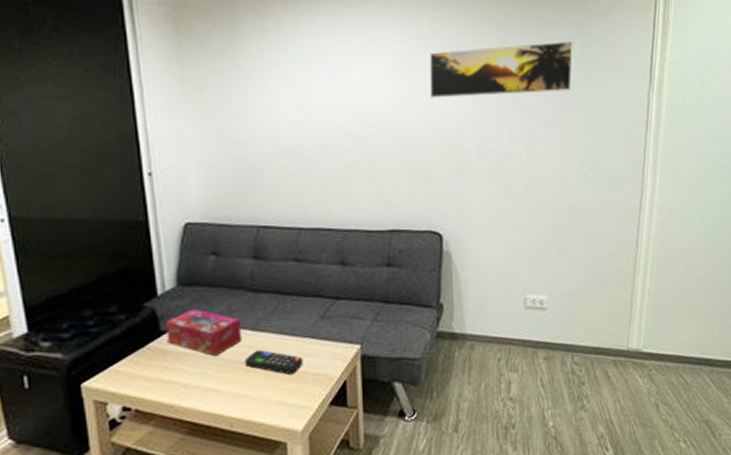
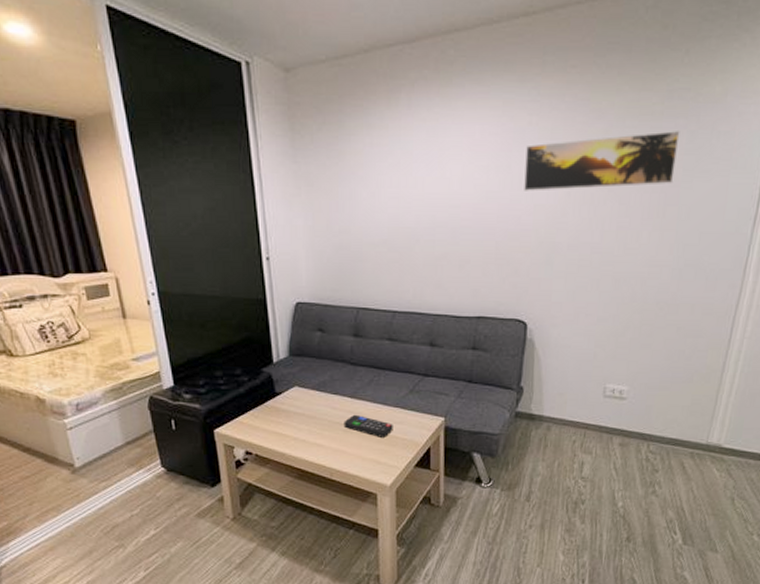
tissue box: present [166,309,242,357] -> none [280,376,342,418]

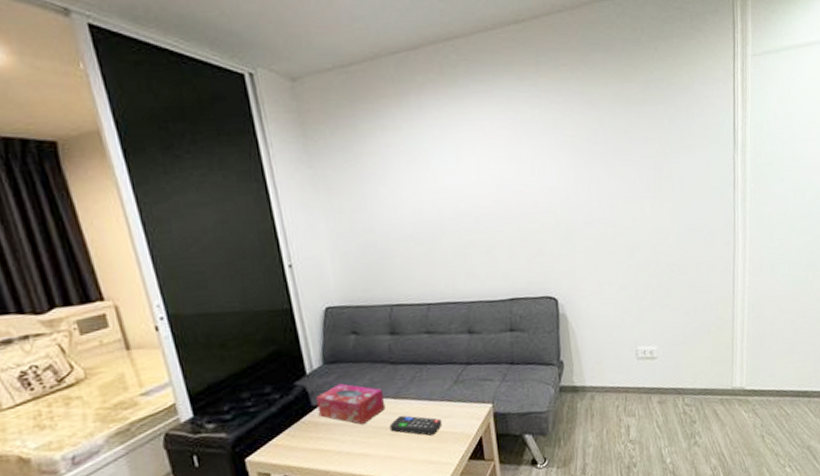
tissue box: none [280,376,342,418] -> present [316,383,386,425]
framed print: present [524,131,680,191] -> none [533,115,664,177]

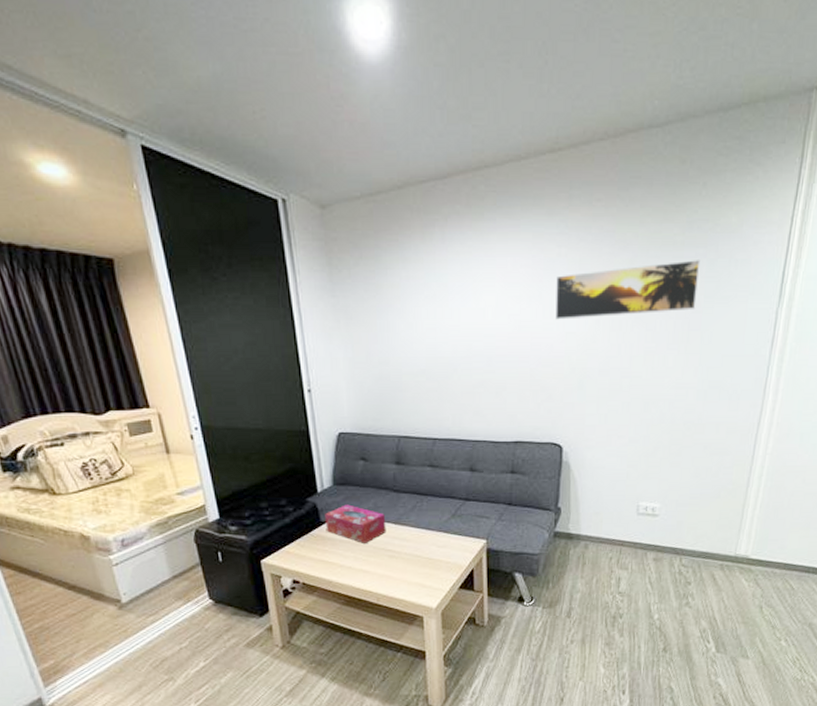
remote control: present [389,415,442,436] -> none [388,540,437,562]
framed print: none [533,115,664,177] -> present [555,260,701,320]

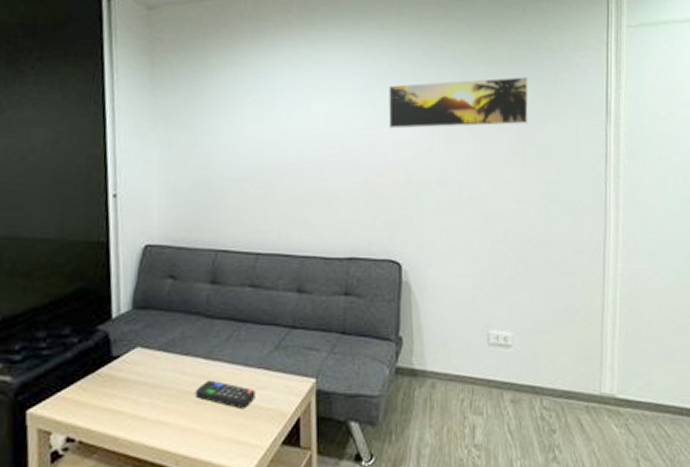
tissue box: present [325,504,387,545] -> none [117,334,195,387]
remote control: none [388,540,437,562] -> present [195,379,256,408]

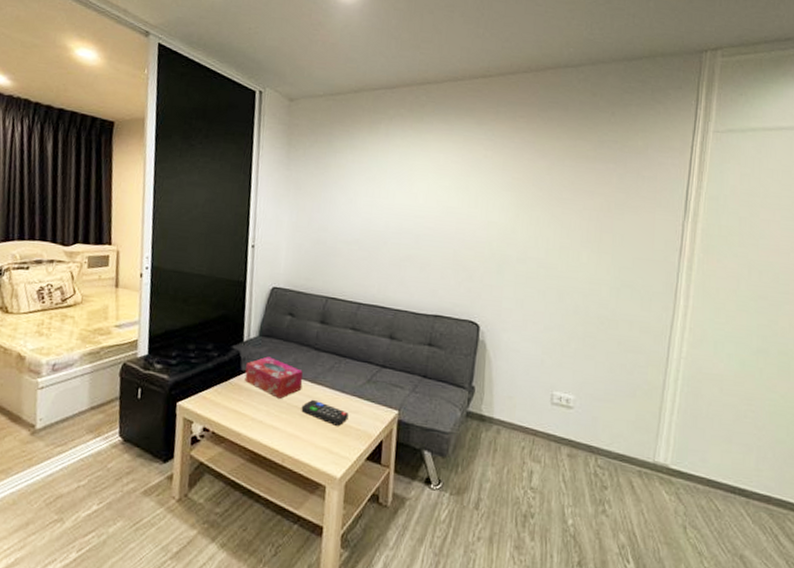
tissue box: none [117,334,195,387] -> present [244,356,303,400]
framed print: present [389,77,528,129] -> none [479,172,611,215]

